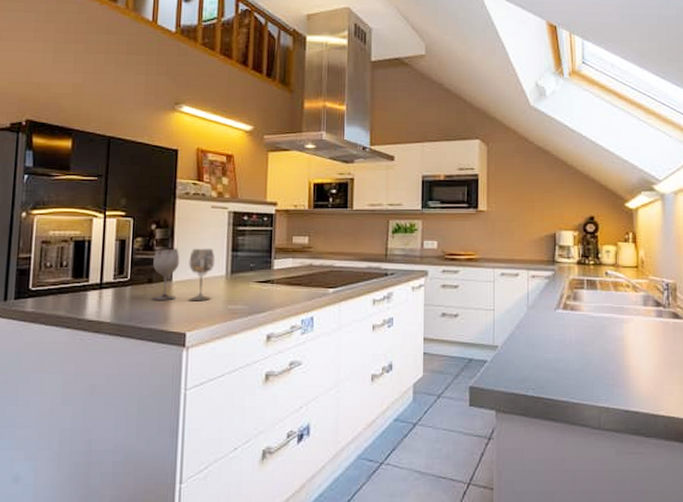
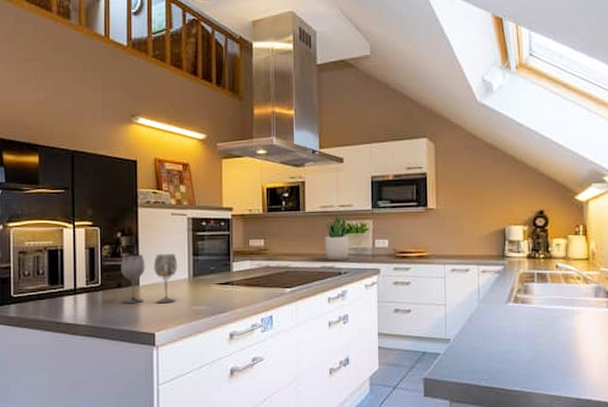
planter: none [372,212,398,261] -> present [324,213,349,261]

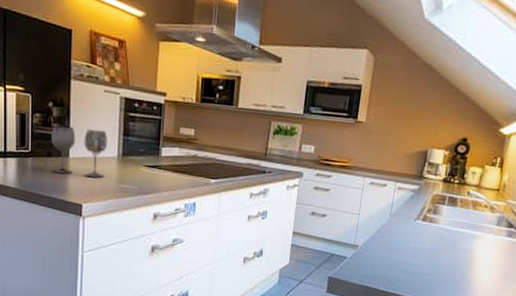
planter: present [324,213,349,261] -> none [253,113,279,160]

